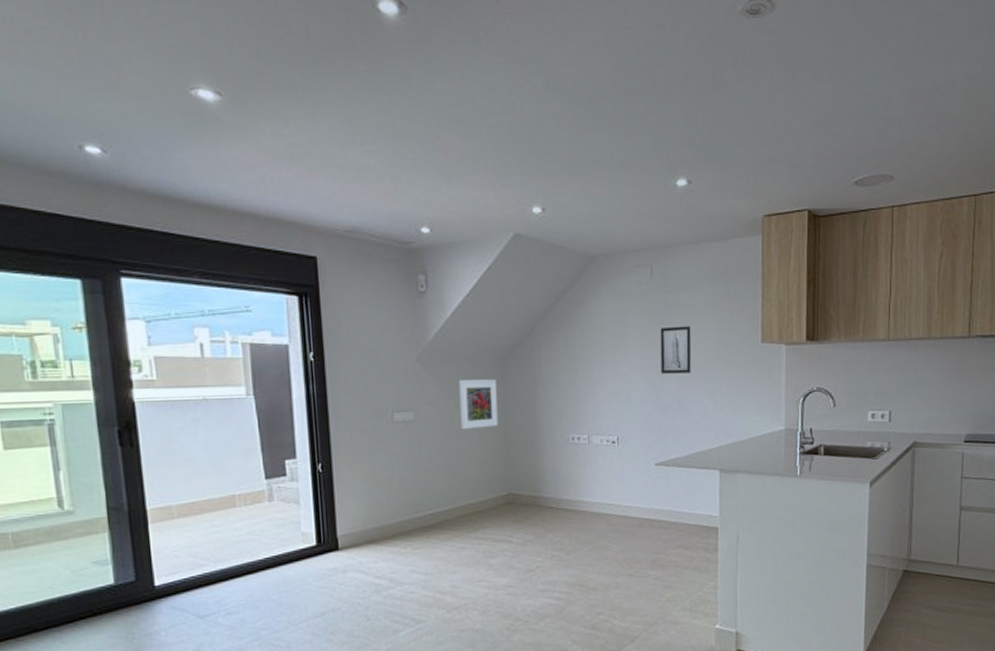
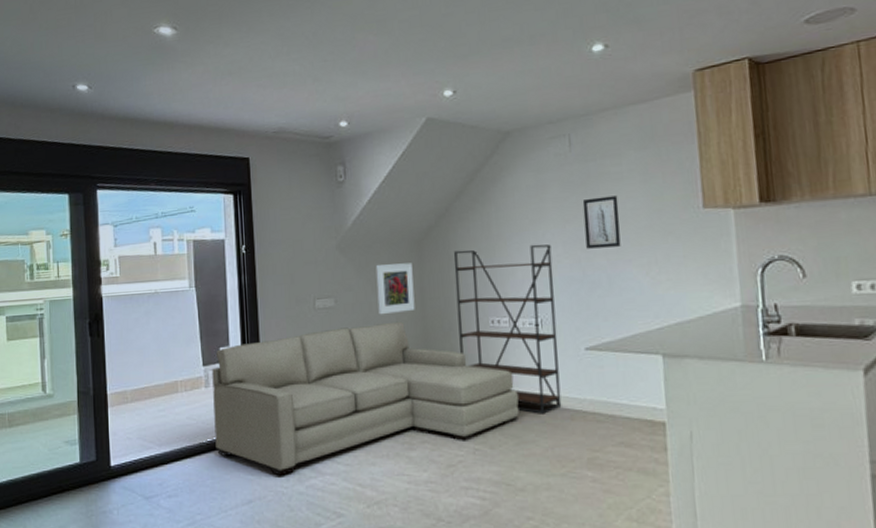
sofa: none [276,436,594,588] -> present [212,321,519,476]
bookshelf: none [537,367,632,523] -> present [454,244,562,414]

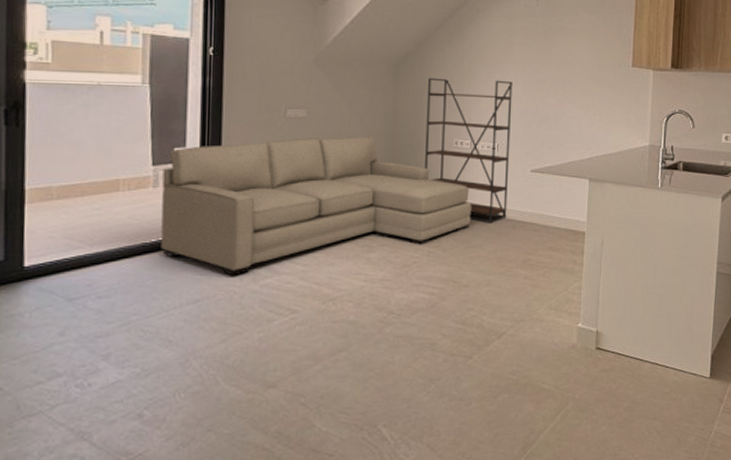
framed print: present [375,263,415,315] -> none [351,81,388,129]
wall art: present [582,195,621,249] -> none [541,47,570,90]

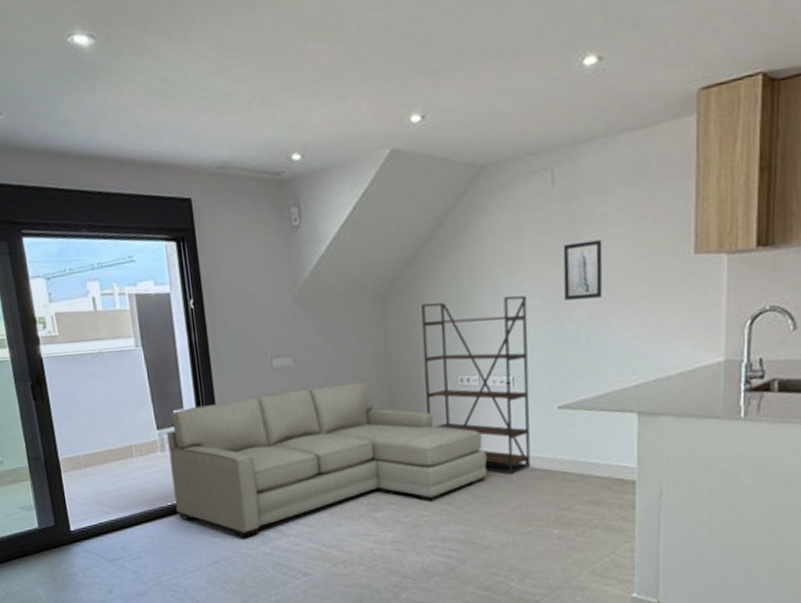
wall art: none [541,47,570,90] -> present [563,240,603,300]

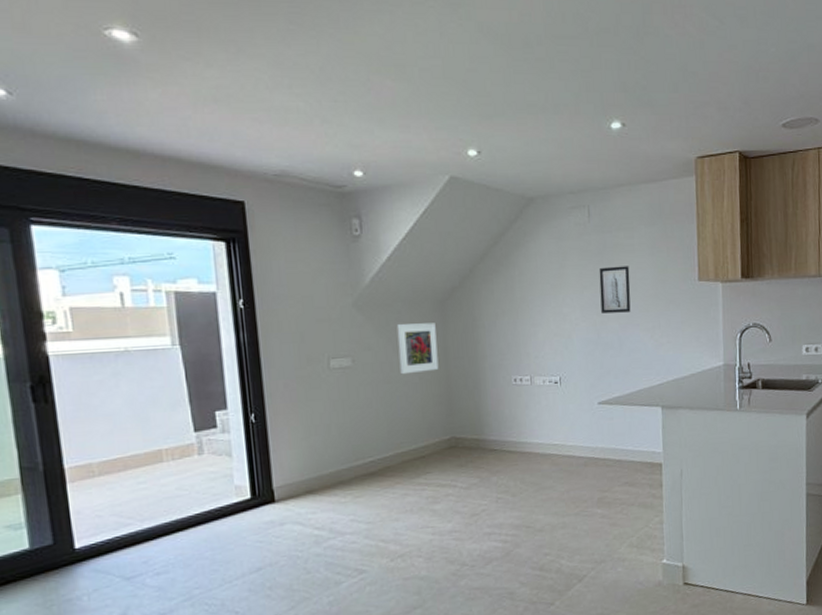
sofa: present [167,380,487,538] -> none [206,380,539,540]
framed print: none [336,317,380,375] -> present [396,323,439,375]
bookshelf: present [421,295,531,474] -> none [478,308,577,463]

